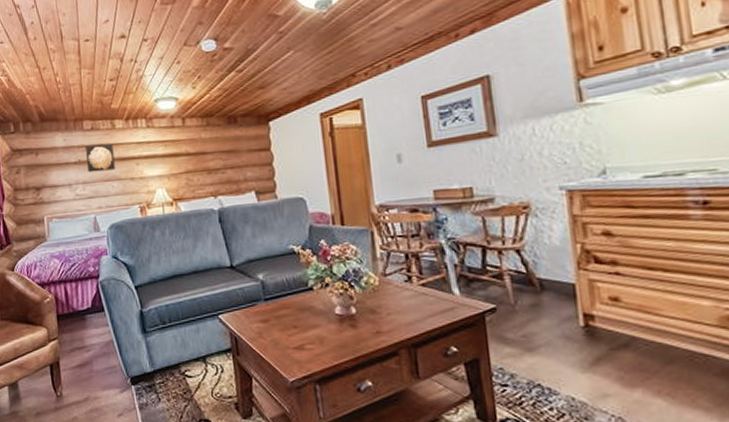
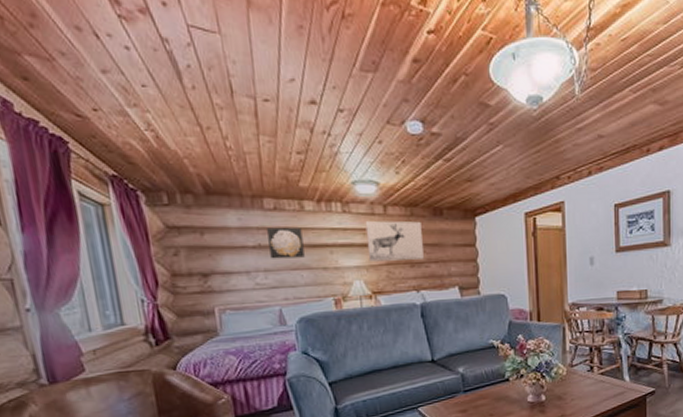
wall art: none [166,130,220,171] -> present [365,220,424,262]

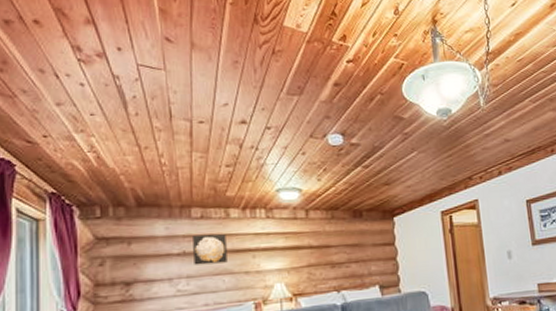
wall art: present [365,220,424,262] -> none [287,223,344,264]

